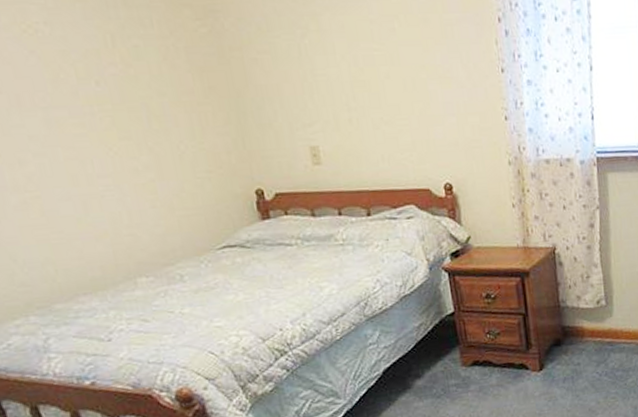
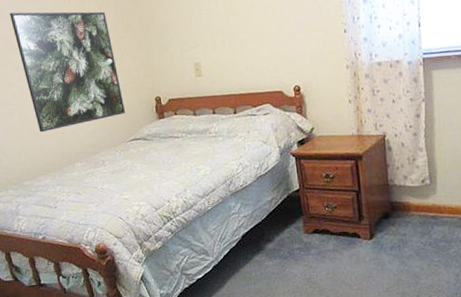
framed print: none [13,52,211,234] -> present [10,11,125,133]

